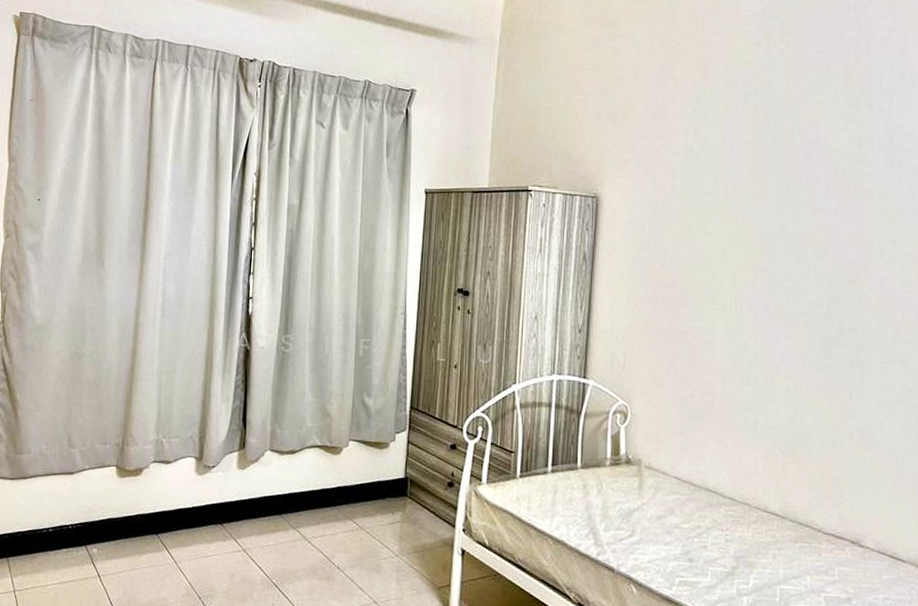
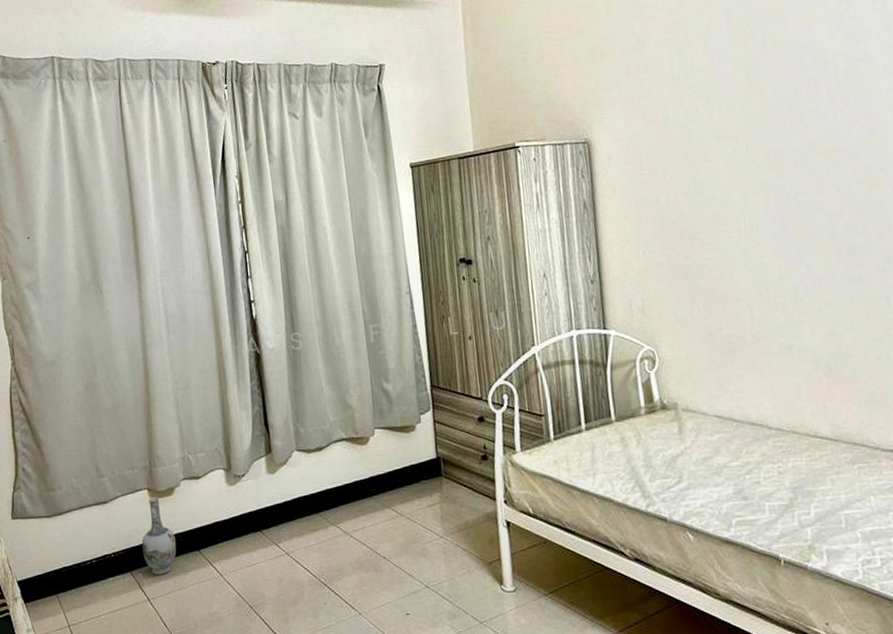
vase: none [101,474,136,553] -> present [142,496,176,575]

